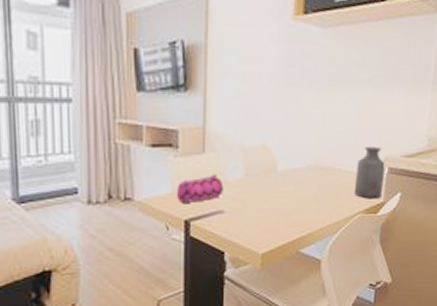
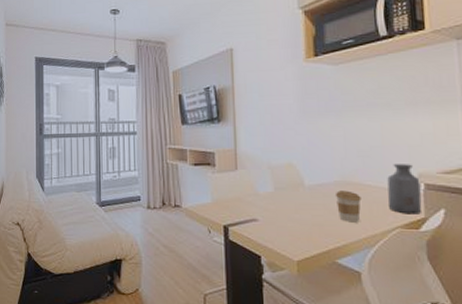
pencil case: present [177,174,224,203] -> none [216,188,256,211]
coffee cup: none [306,176,331,210] -> present [335,190,362,223]

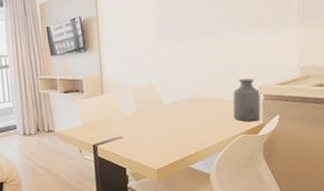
coffee cup: present [335,190,362,223] -> none [189,105,211,133]

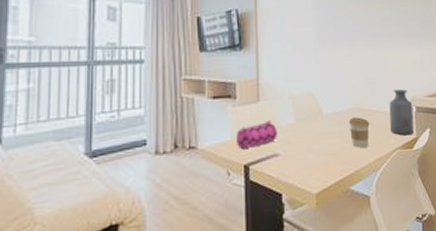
pencil case: none [85,109,121,132] -> present [237,120,278,149]
coffee cup: none [189,105,211,133] -> present [348,117,370,148]

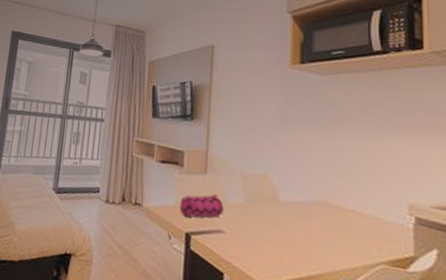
coffee cup: present [348,117,370,148] -> none [312,212,342,251]
bottle: present [389,89,415,136] -> none [371,190,412,252]

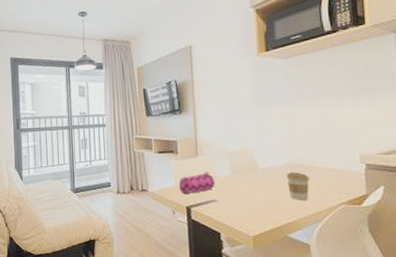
coffee cup: none [312,212,342,251] -> present [286,172,310,201]

